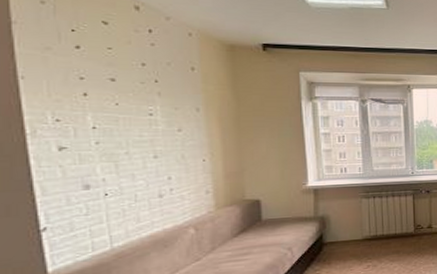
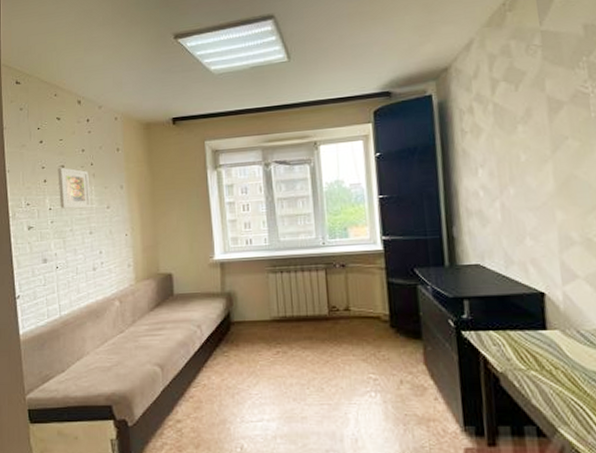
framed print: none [105,80,156,130] -> present [58,167,92,209]

